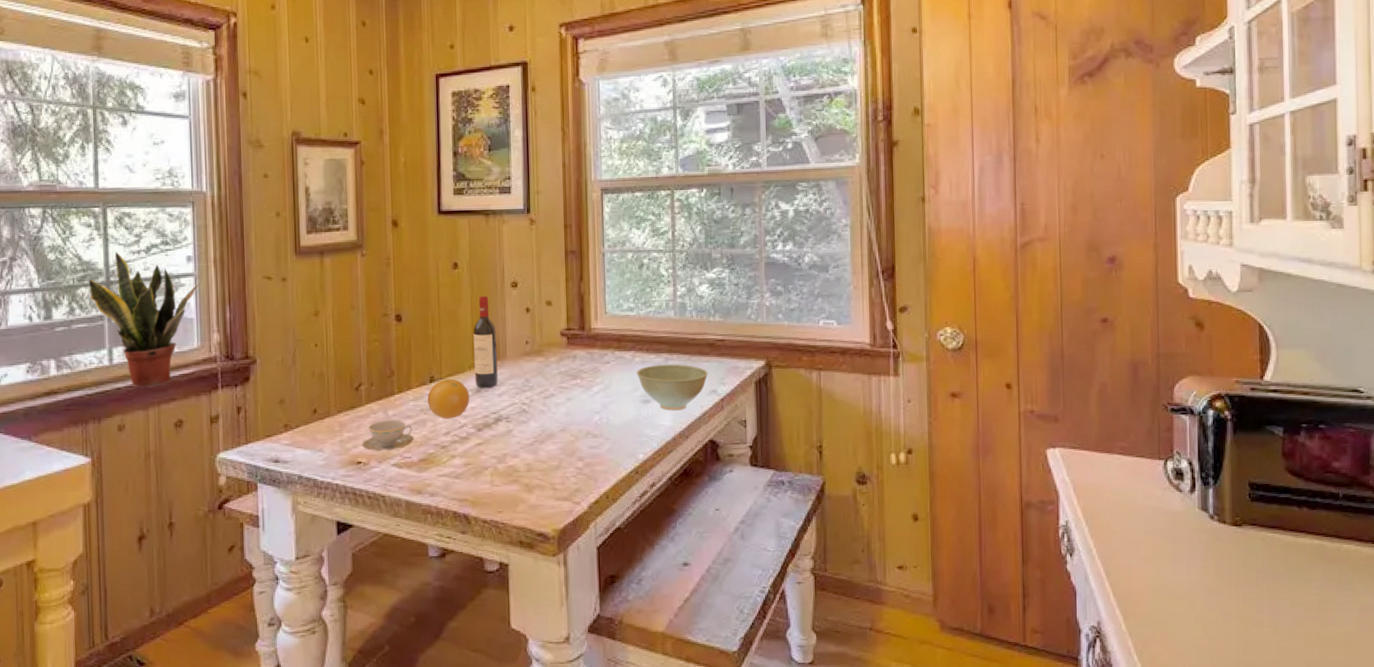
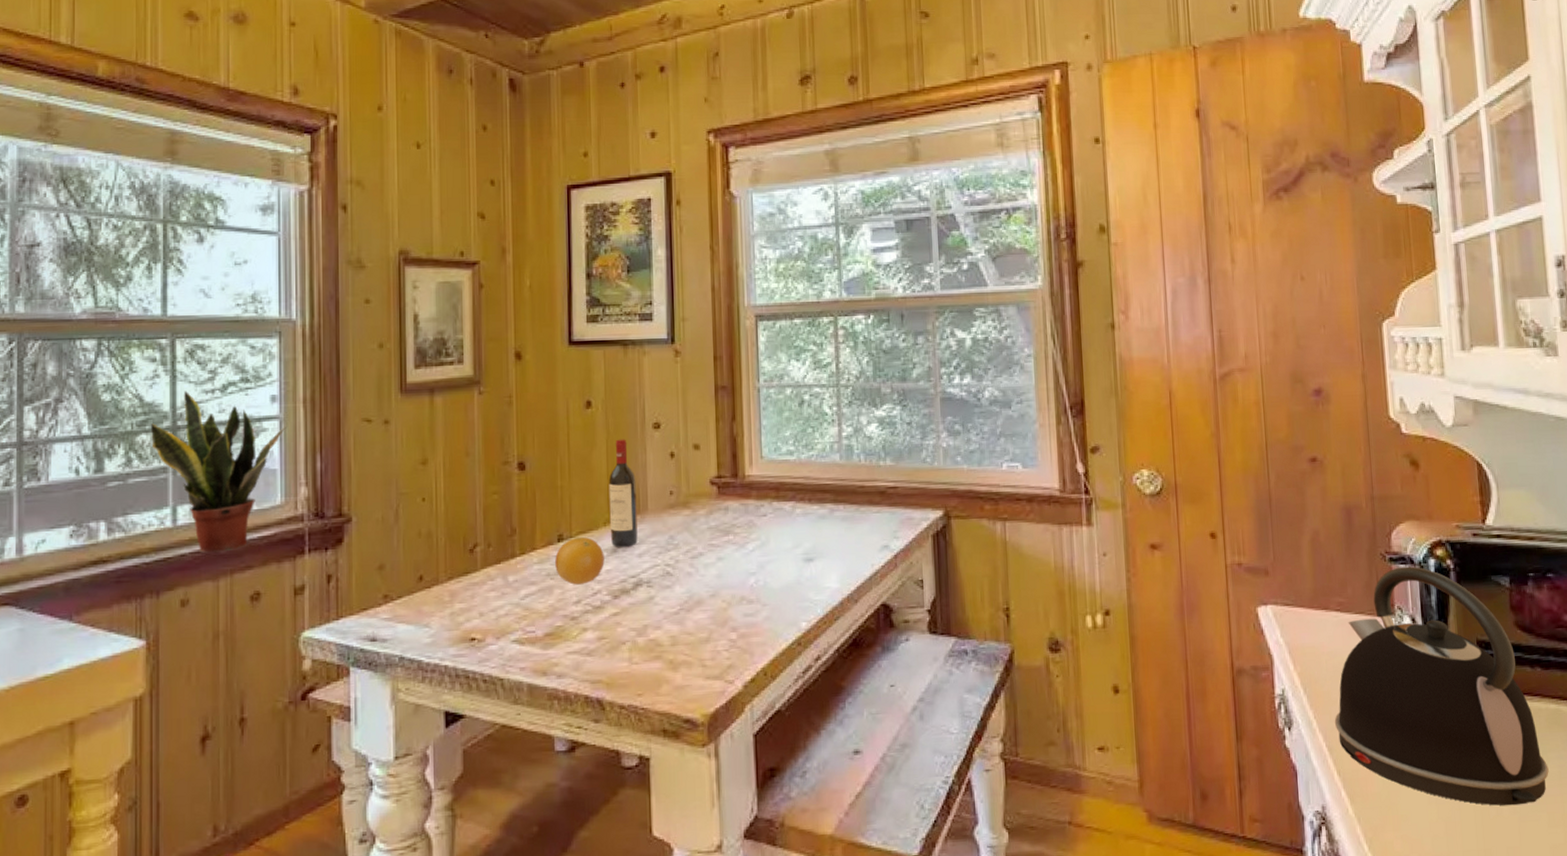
teacup: present [362,419,414,451] -> none [476,586,539,625]
bowl: present [636,364,709,411] -> none [797,516,880,571]
kettle: none [1112,416,1309,627] -> present [1334,566,1549,806]

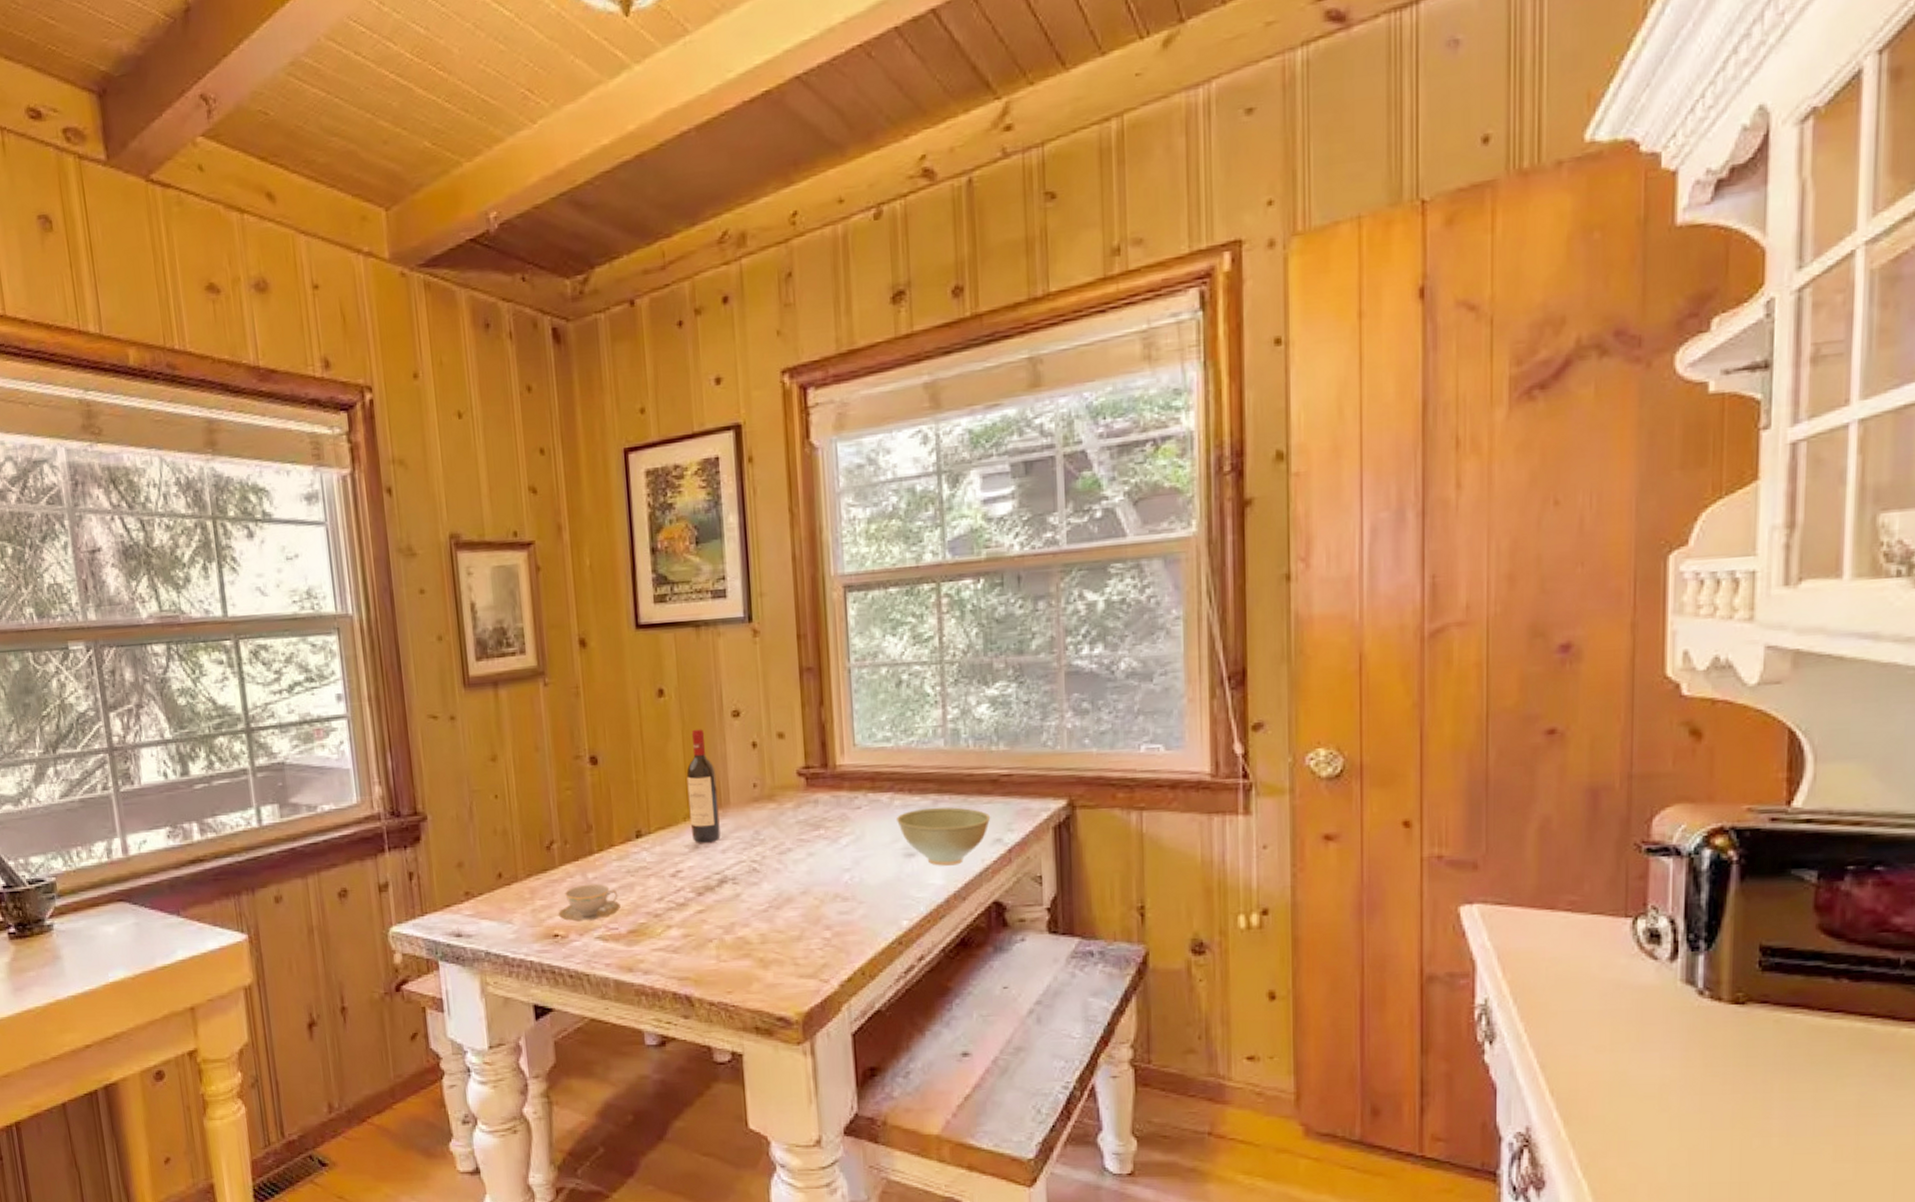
potted plant: present [150,390,288,553] -> none [226,692,356,852]
teacup: none [476,586,539,625] -> present [558,883,621,922]
fruit: present [555,537,604,585] -> none [634,833,686,882]
bowl: none [797,516,880,571] -> present [896,807,991,866]
kettle: present [1334,566,1549,806] -> none [1551,858,1843,1136]

